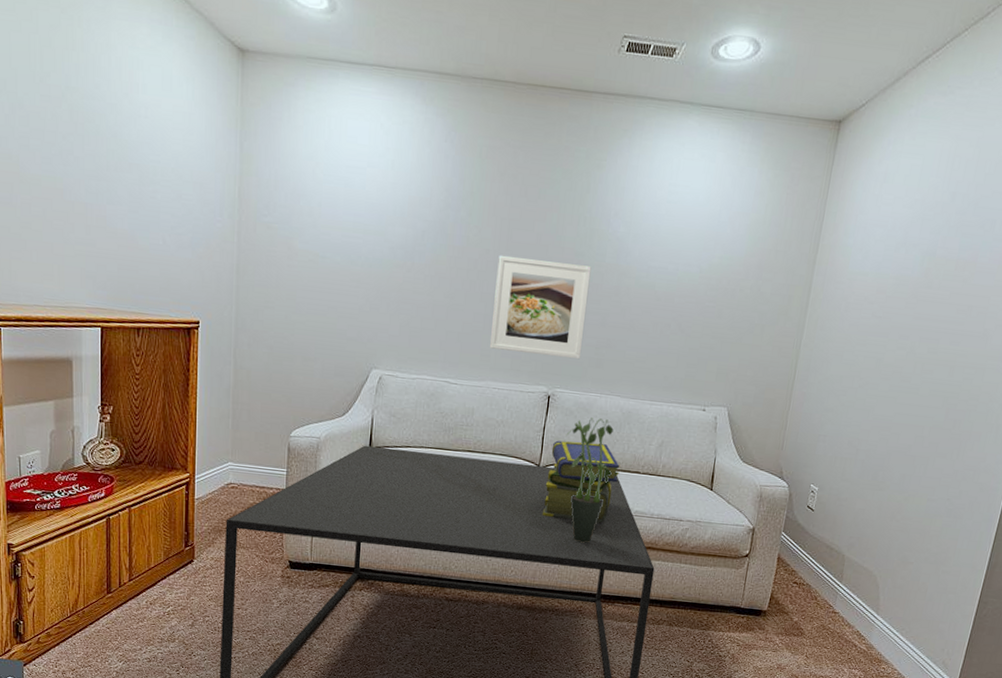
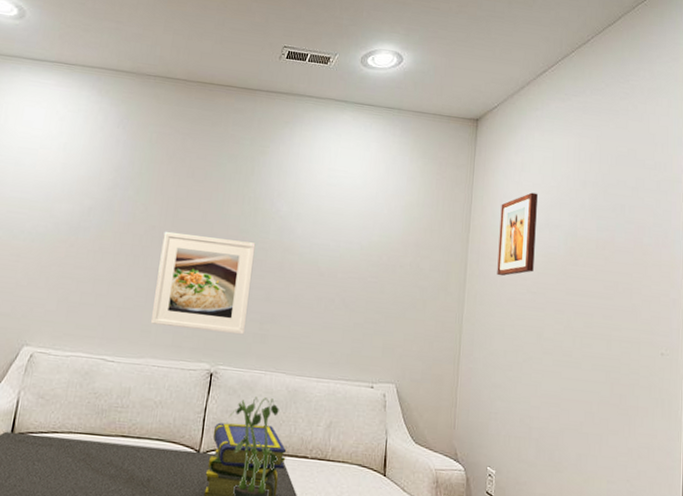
wall art: none [842,207,898,300] -> present [497,192,538,276]

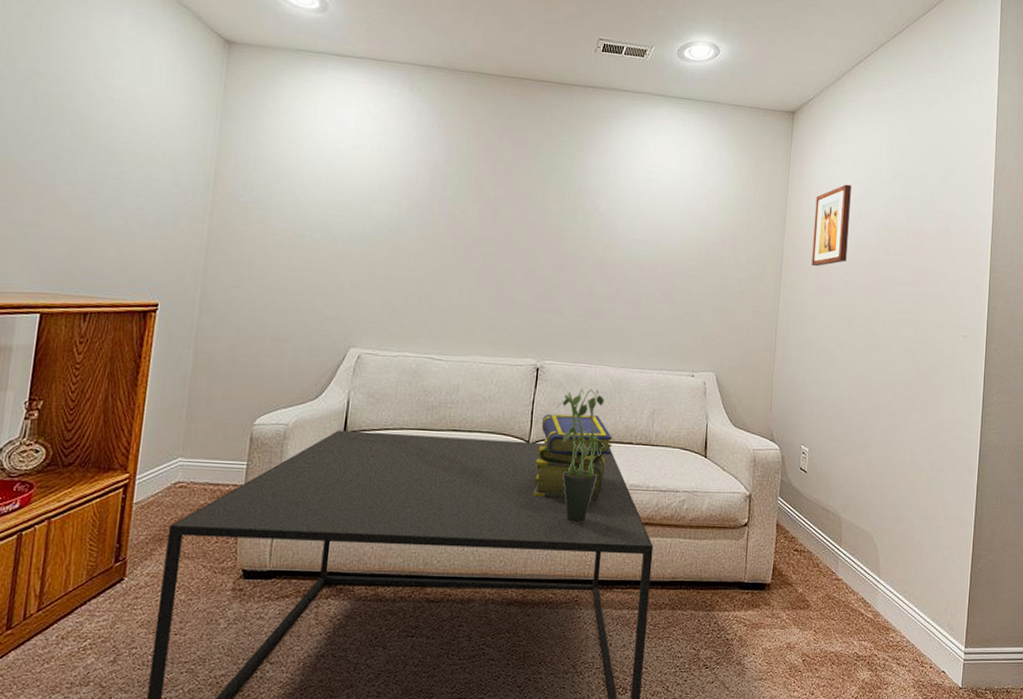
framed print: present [151,231,256,335] -> none [476,230,577,331]

